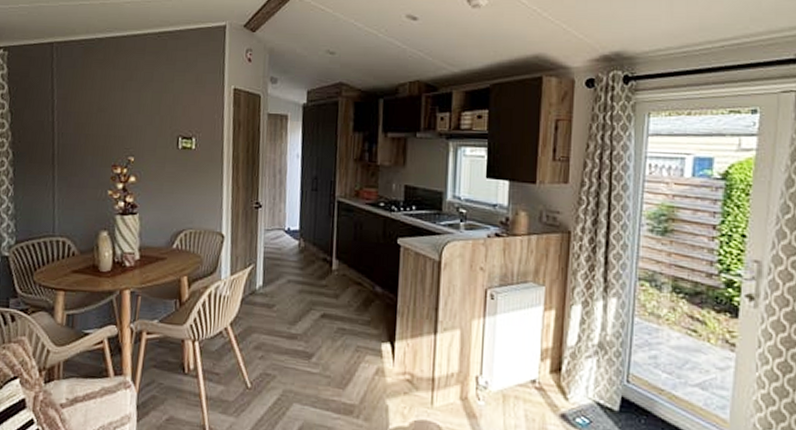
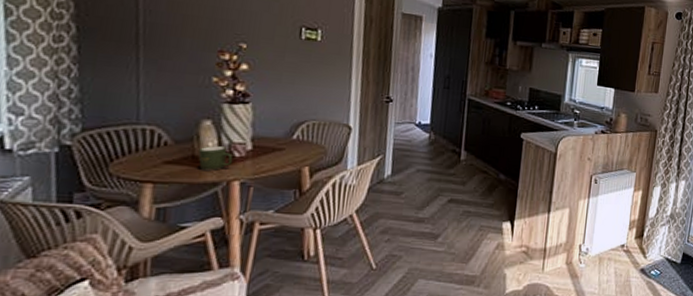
mug: none [98,256,125,280] -> present [198,146,233,171]

